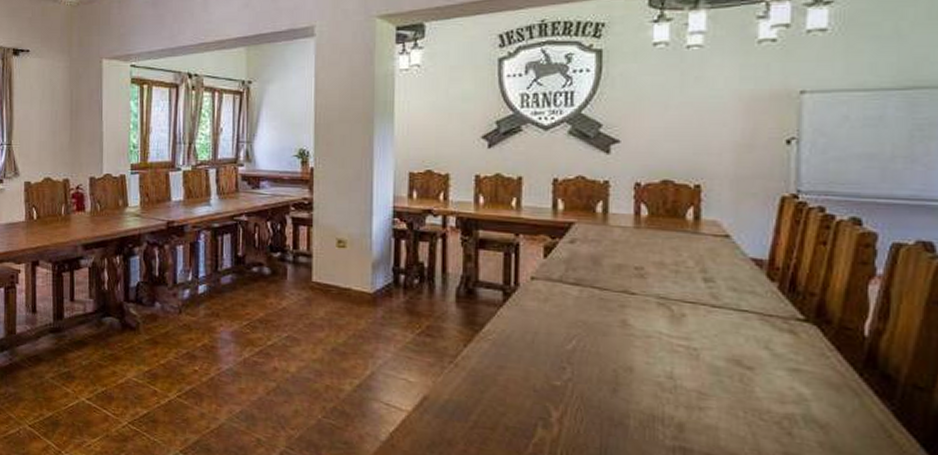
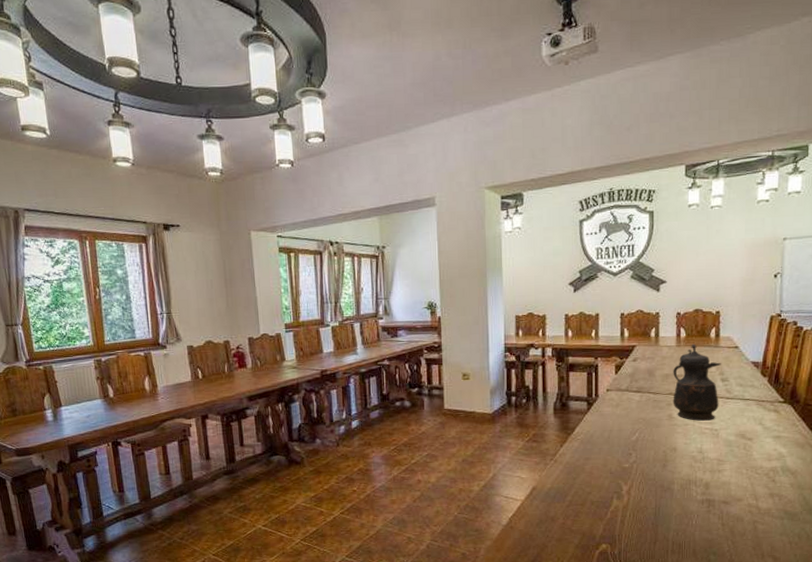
coffeepot: none [628,226,703,335] -> present [673,343,721,421]

